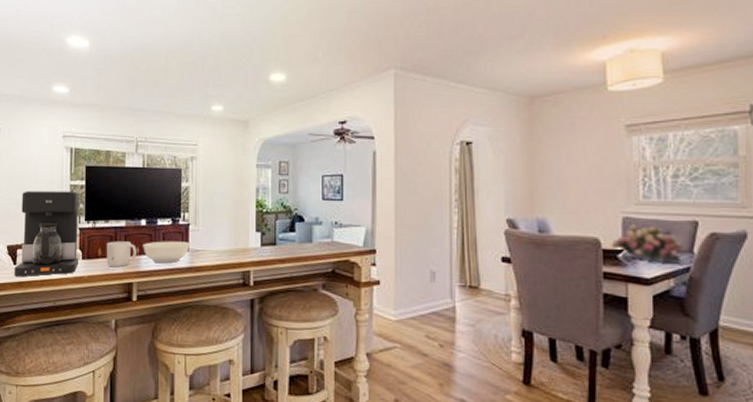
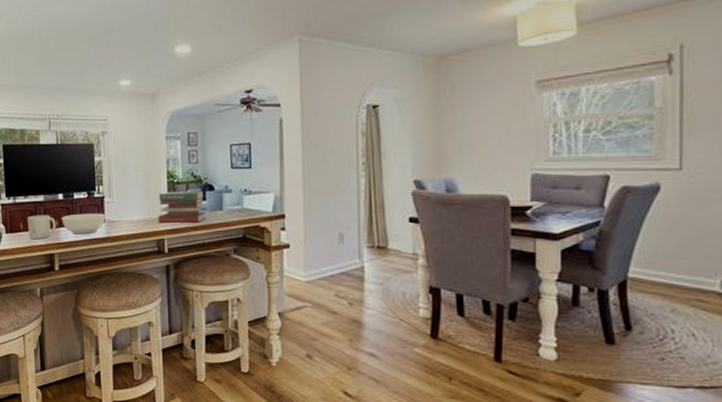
books: none [245,221,295,255] -> present [158,190,207,223]
flower arrangement: present [611,225,683,264] -> none [520,181,593,218]

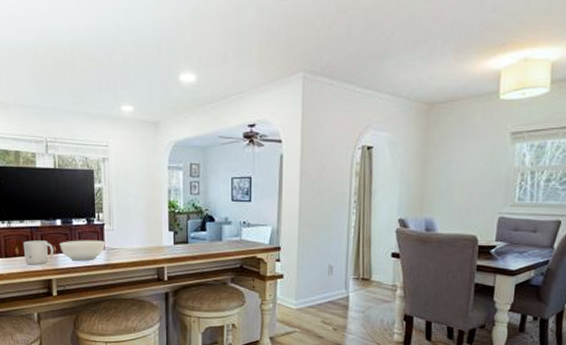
books: present [158,190,207,223] -> none [158,221,206,252]

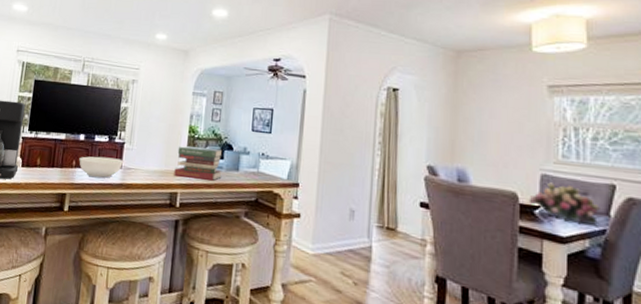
mug: present [23,240,54,265] -> none [44,152,73,177]
books: none [158,221,206,252] -> present [174,145,222,181]
flower arrangement: none [486,224,546,257] -> present [529,182,600,225]

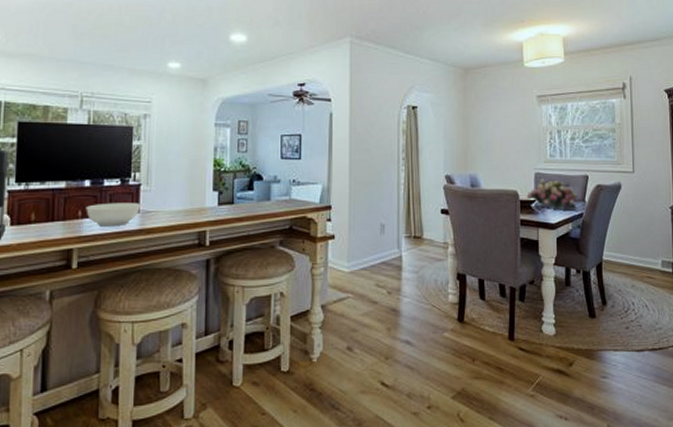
books: present [174,145,222,181] -> none [201,180,253,213]

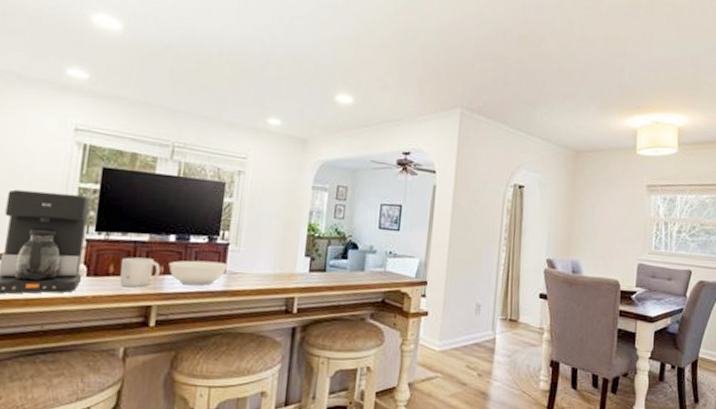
mug: none [41,204,78,233] -> present [120,257,161,288]
flower arrangement: present [526,179,578,210] -> none [628,270,680,305]

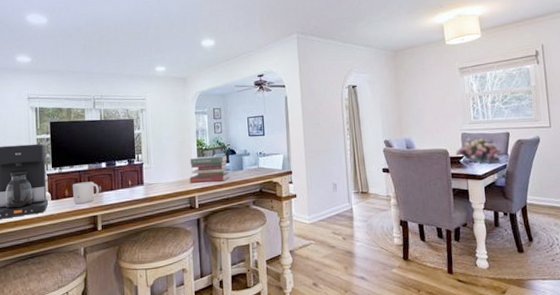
bowl: present [168,260,227,286] -> none [104,177,144,198]
books: none [290,245,346,282] -> present [190,154,230,183]
flower arrangement: none [628,270,680,305] -> present [455,138,501,163]

